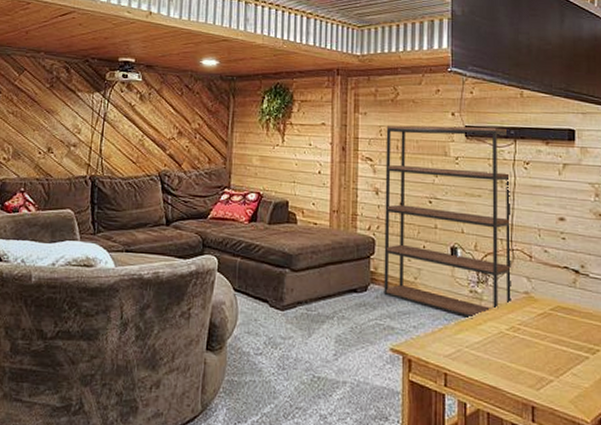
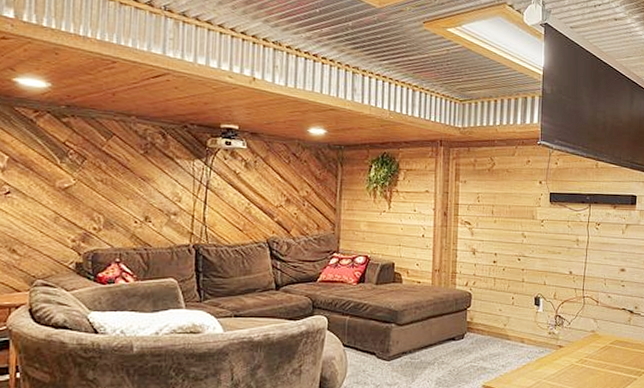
shelving unit: present [383,125,512,319] -> none [478,192,586,356]

